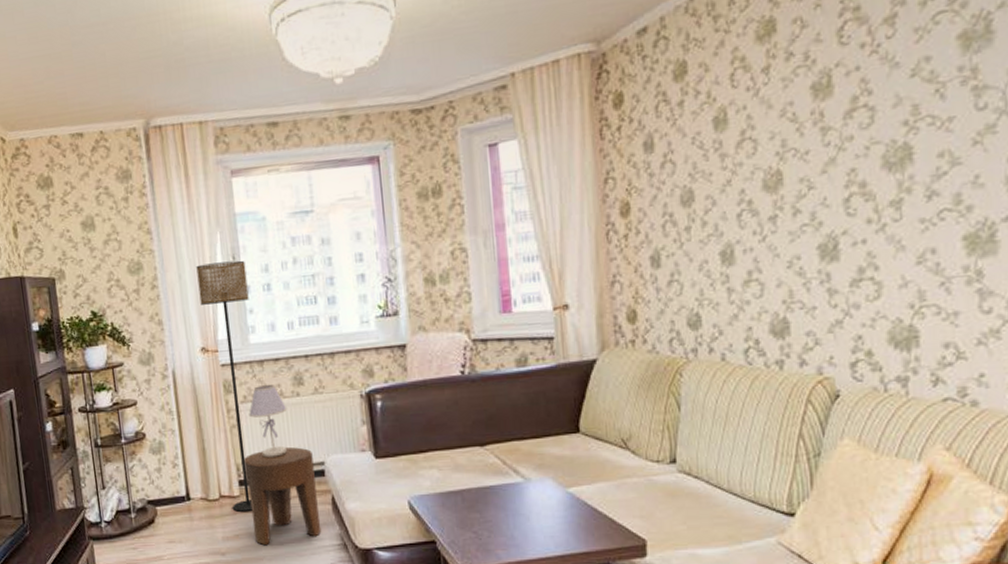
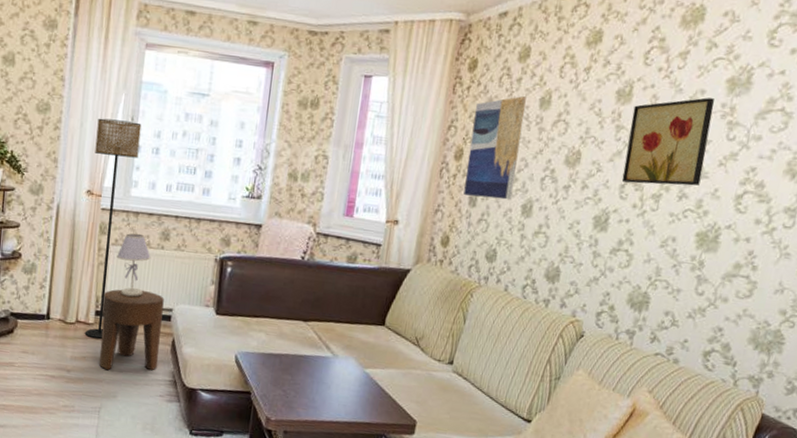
wall art: none [634,121,705,256] -> present [464,96,526,200]
wall art: none [838,63,952,195] -> present [621,97,715,186]

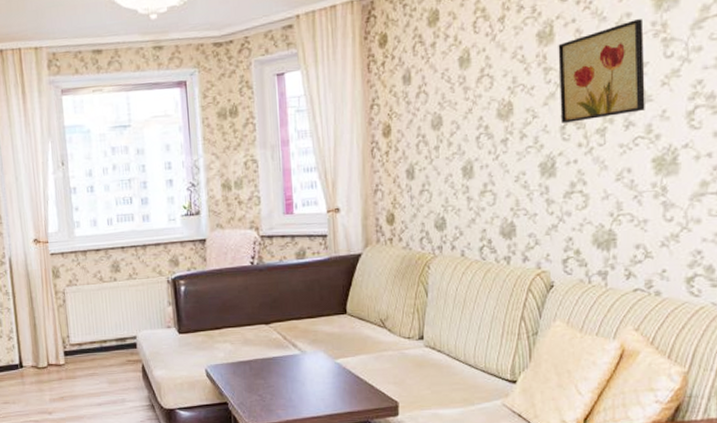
floor lamp: present [84,118,142,339] -> none [31,166,75,377]
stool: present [99,289,164,371] -> none [69,323,133,405]
table lamp: present [117,233,151,297] -> none [73,270,106,332]
wall art: present [464,96,526,200] -> none [395,60,450,170]

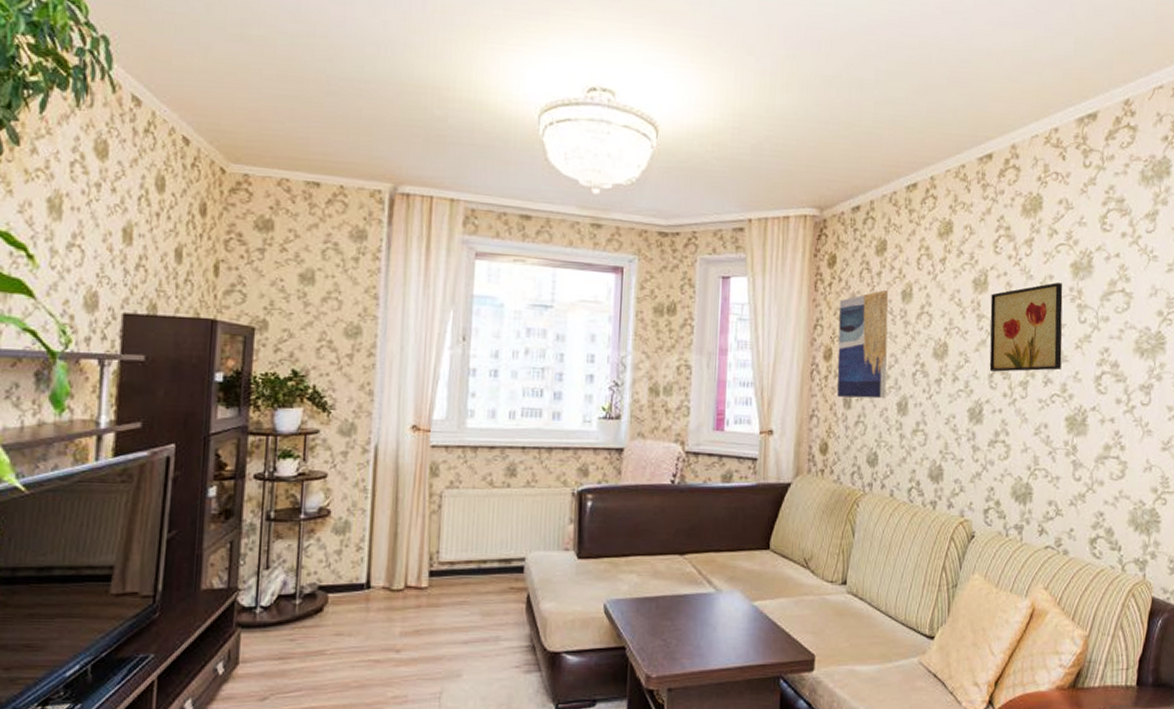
wall art: none [395,60,450,170] -> present [837,290,889,399]

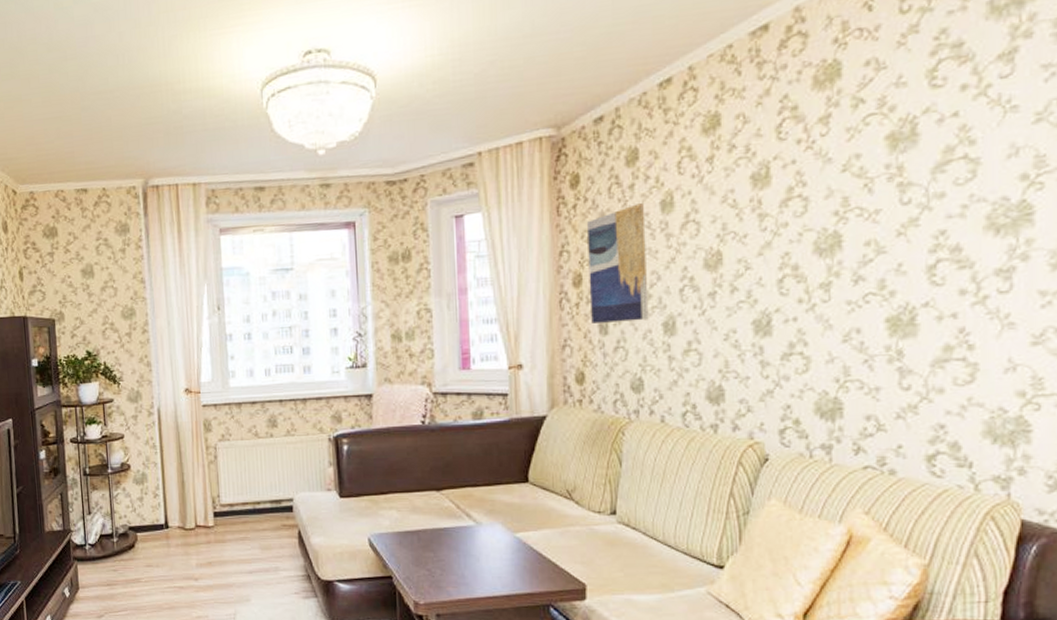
wall art: present [989,282,1063,372] -> none [775,161,877,276]

